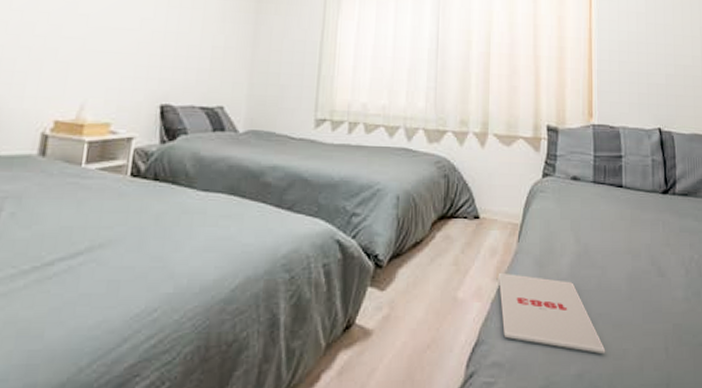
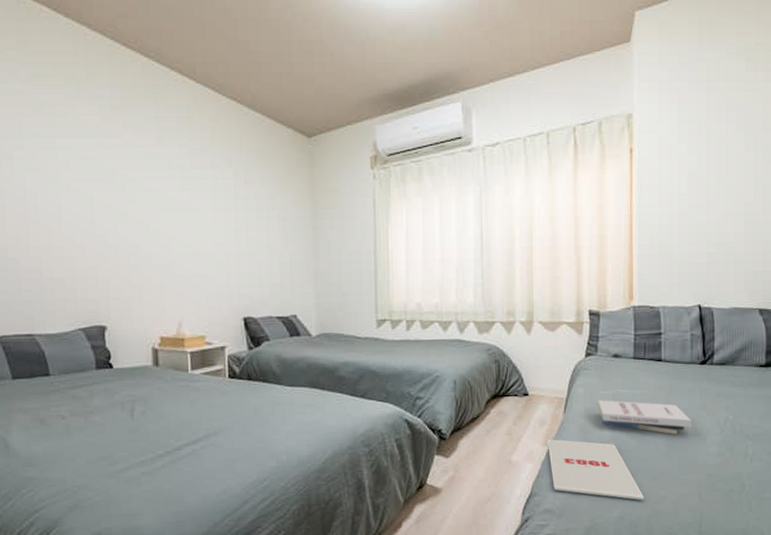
books: none [554,228,656,275] -> present [597,400,692,435]

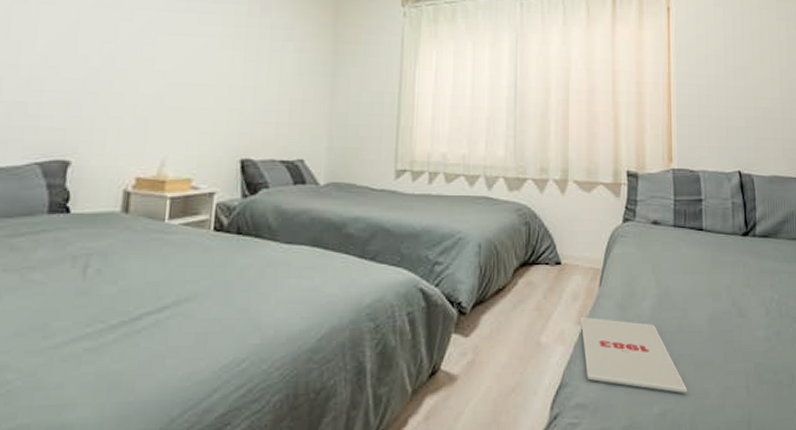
books: present [597,400,692,435] -> none [635,272,737,316]

